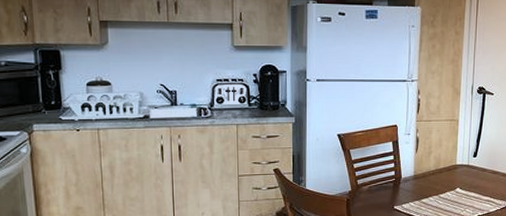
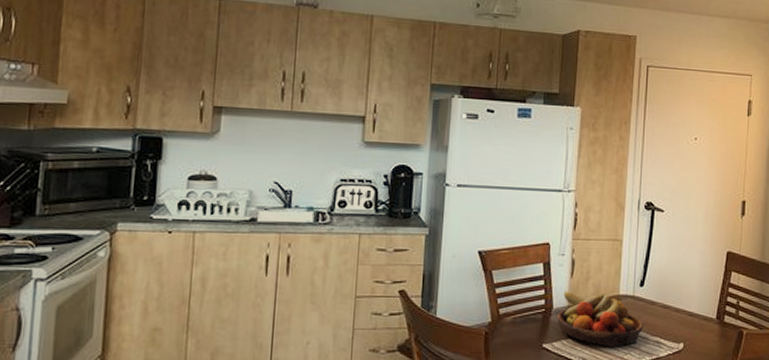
fruit bowl: none [405,163,476,207] -> present [557,291,643,347]

